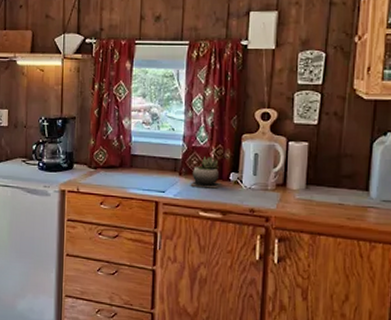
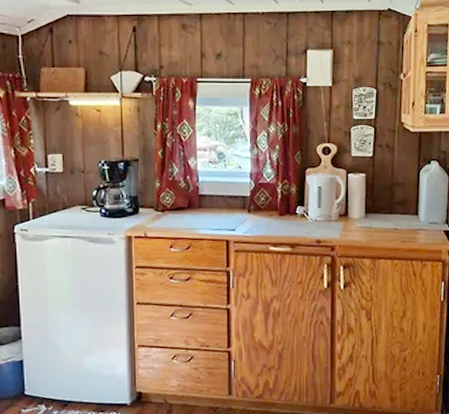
succulent plant: present [190,155,221,189] -> none [259,191,288,223]

